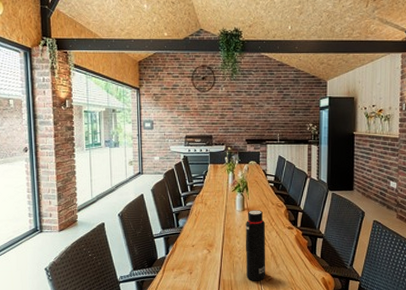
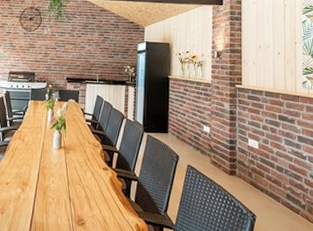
water bottle: present [245,210,266,281] -> none [59,148,81,225]

